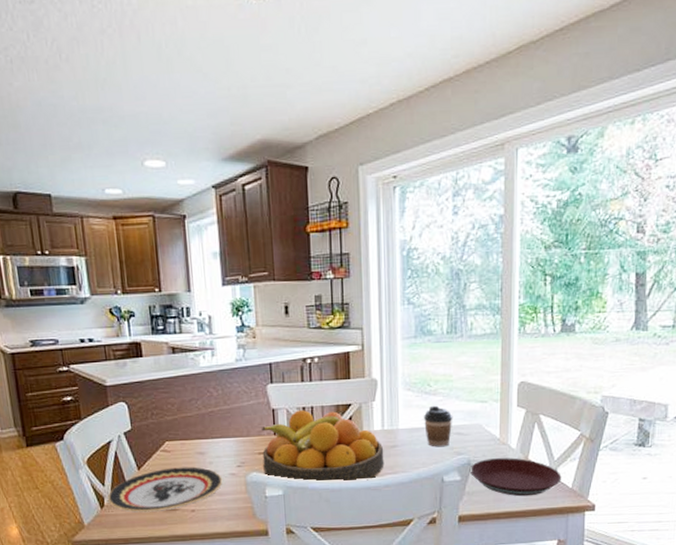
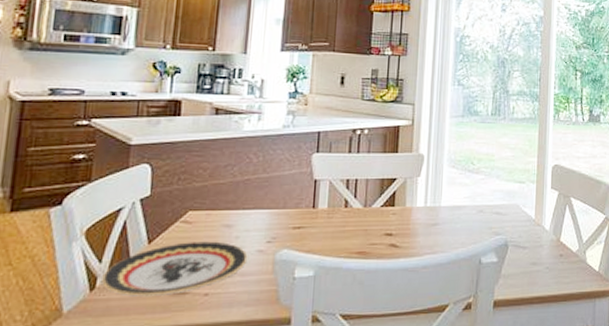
fruit bowl: present [262,410,385,481] -> none [296,183,425,261]
coffee cup: present [423,405,453,447] -> none [465,184,493,227]
plate: present [469,458,562,497] -> none [506,239,589,280]

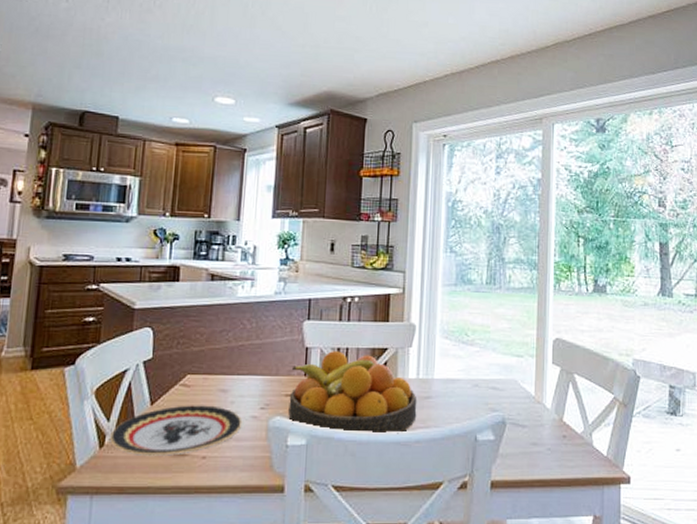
fruit bowl: none [296,183,425,261] -> present [288,351,417,434]

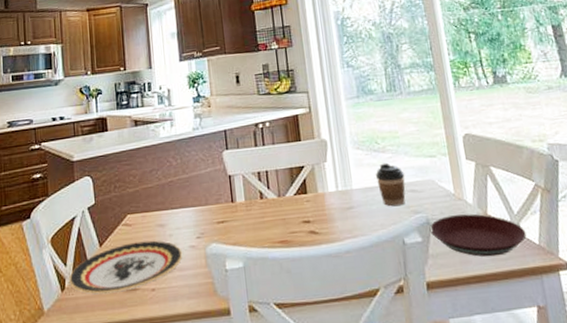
fruit bowl: present [288,351,417,434] -> none [219,174,343,249]
coffee cup: none [459,356,489,402] -> present [375,162,406,207]
plate: none [503,418,596,463] -> present [429,214,527,257]

